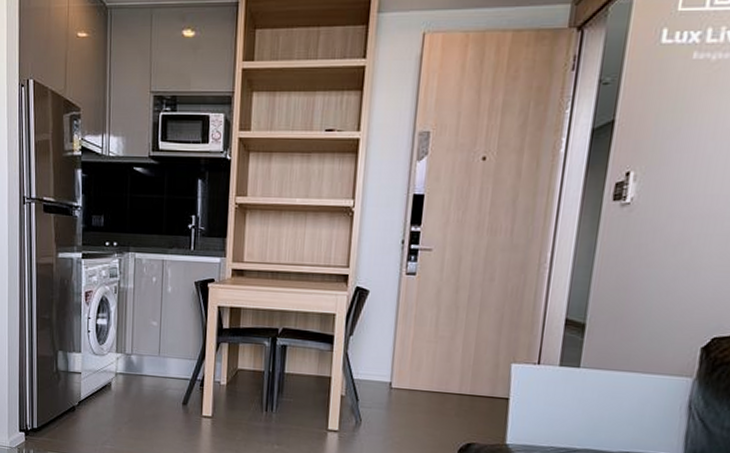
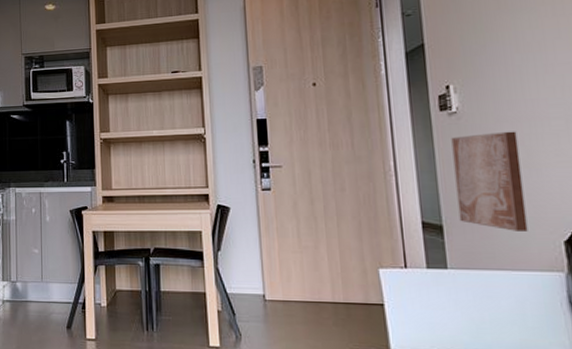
wall art: none [604,228,687,335] -> present [451,131,528,231]

